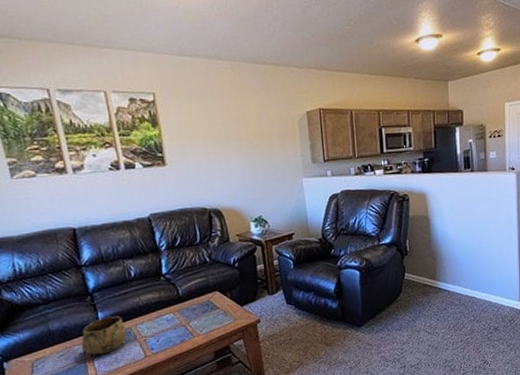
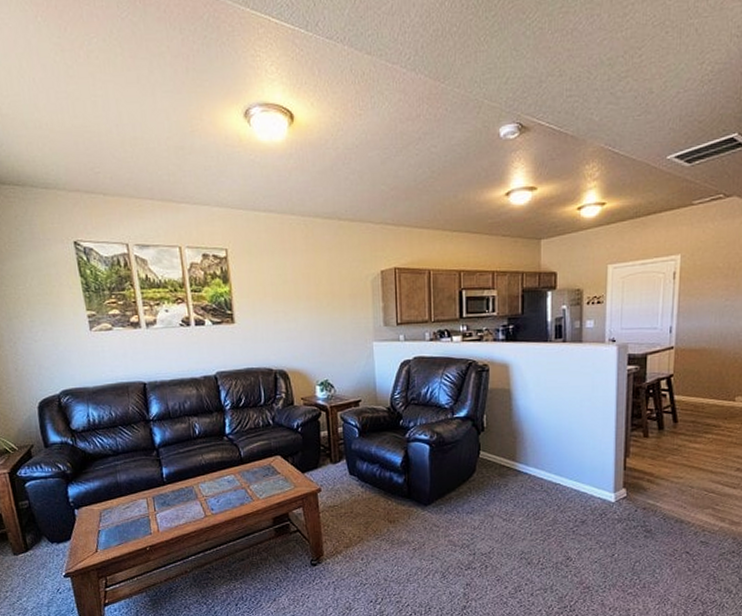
decorative bowl: present [81,315,127,355] -> none [146,472,189,510]

